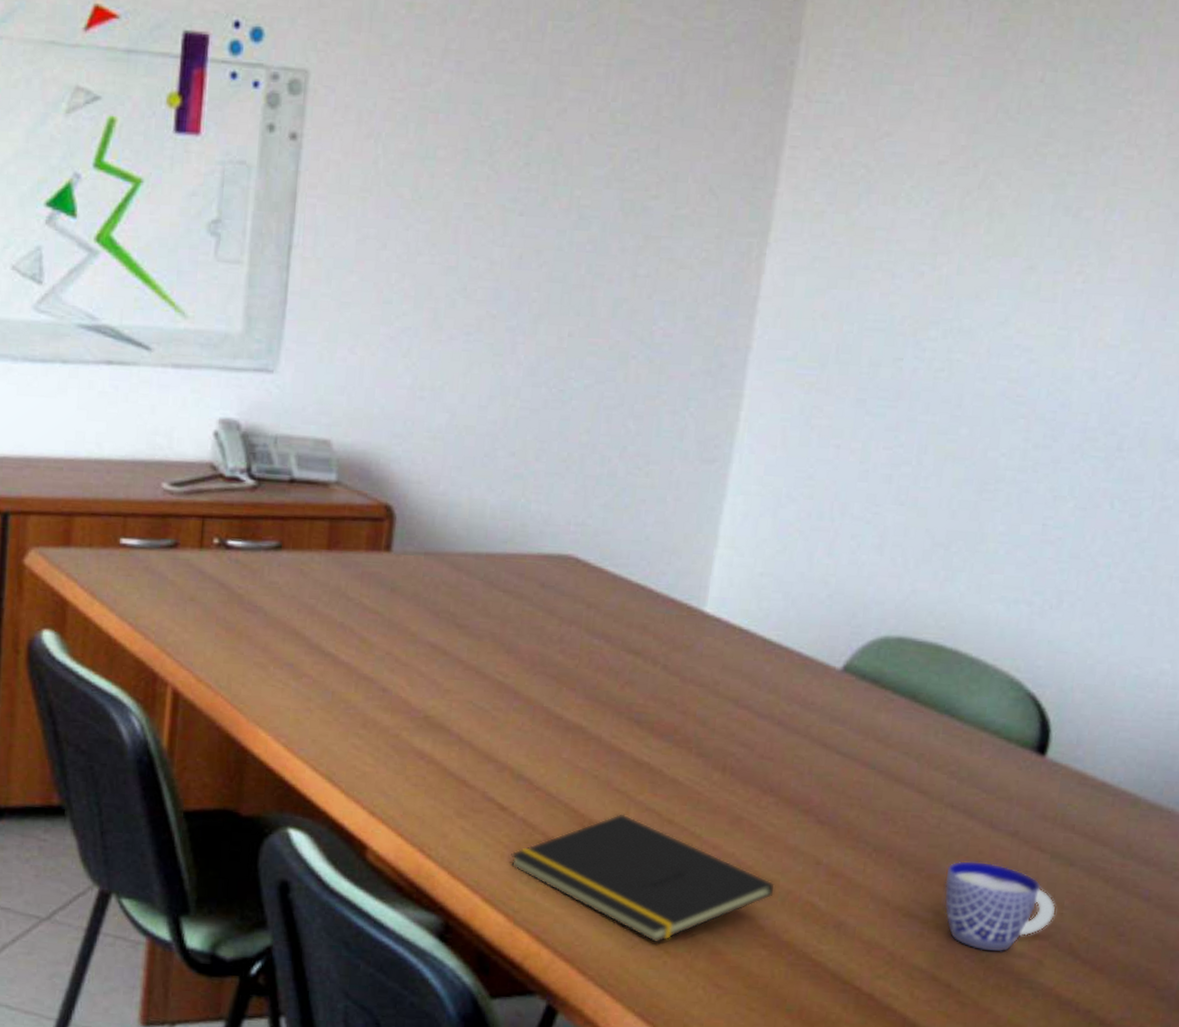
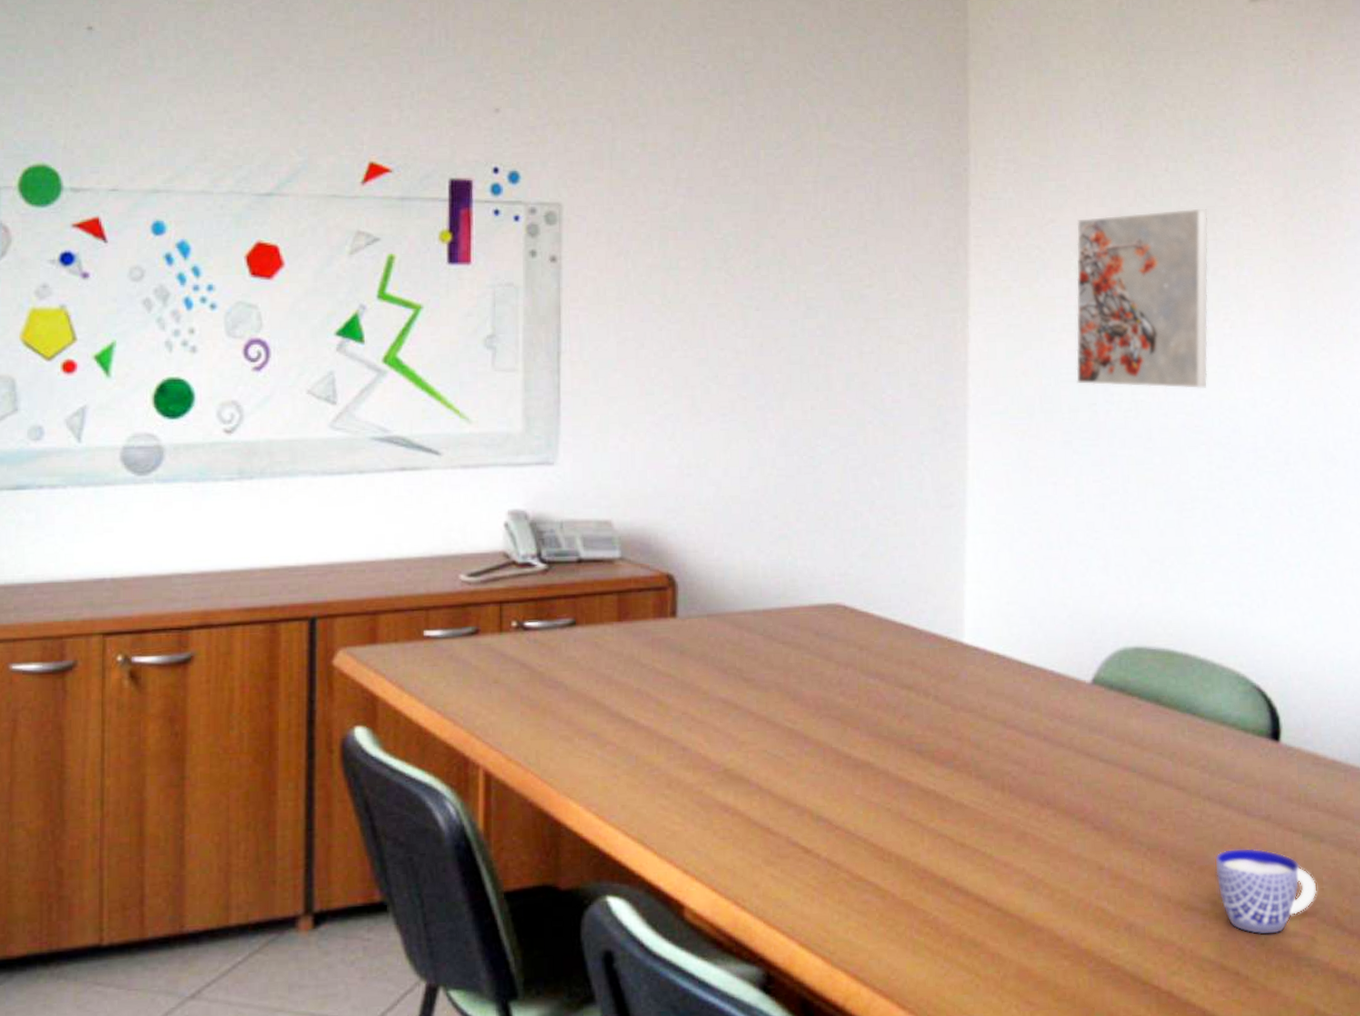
notepad: present [511,813,776,943] -> none [820,842,1067,968]
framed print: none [884,131,1083,352] -> present [1076,208,1208,389]

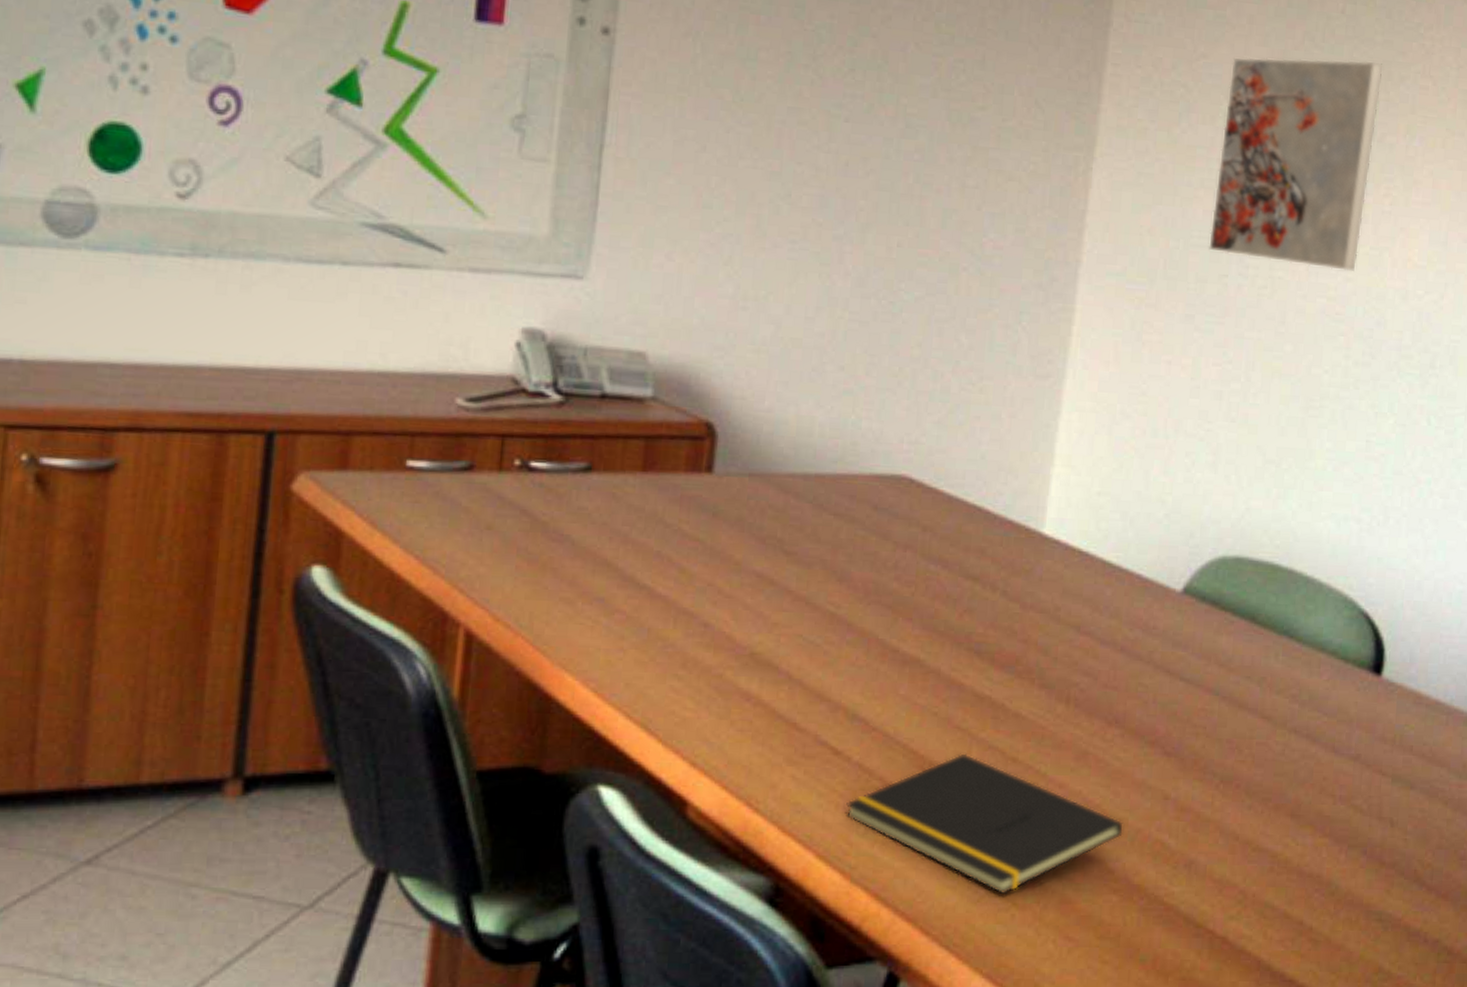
notepad: none [820,842,1067,968] -> present [846,753,1124,895]
cup: present [1215,848,1317,935] -> none [1291,788,1399,884]

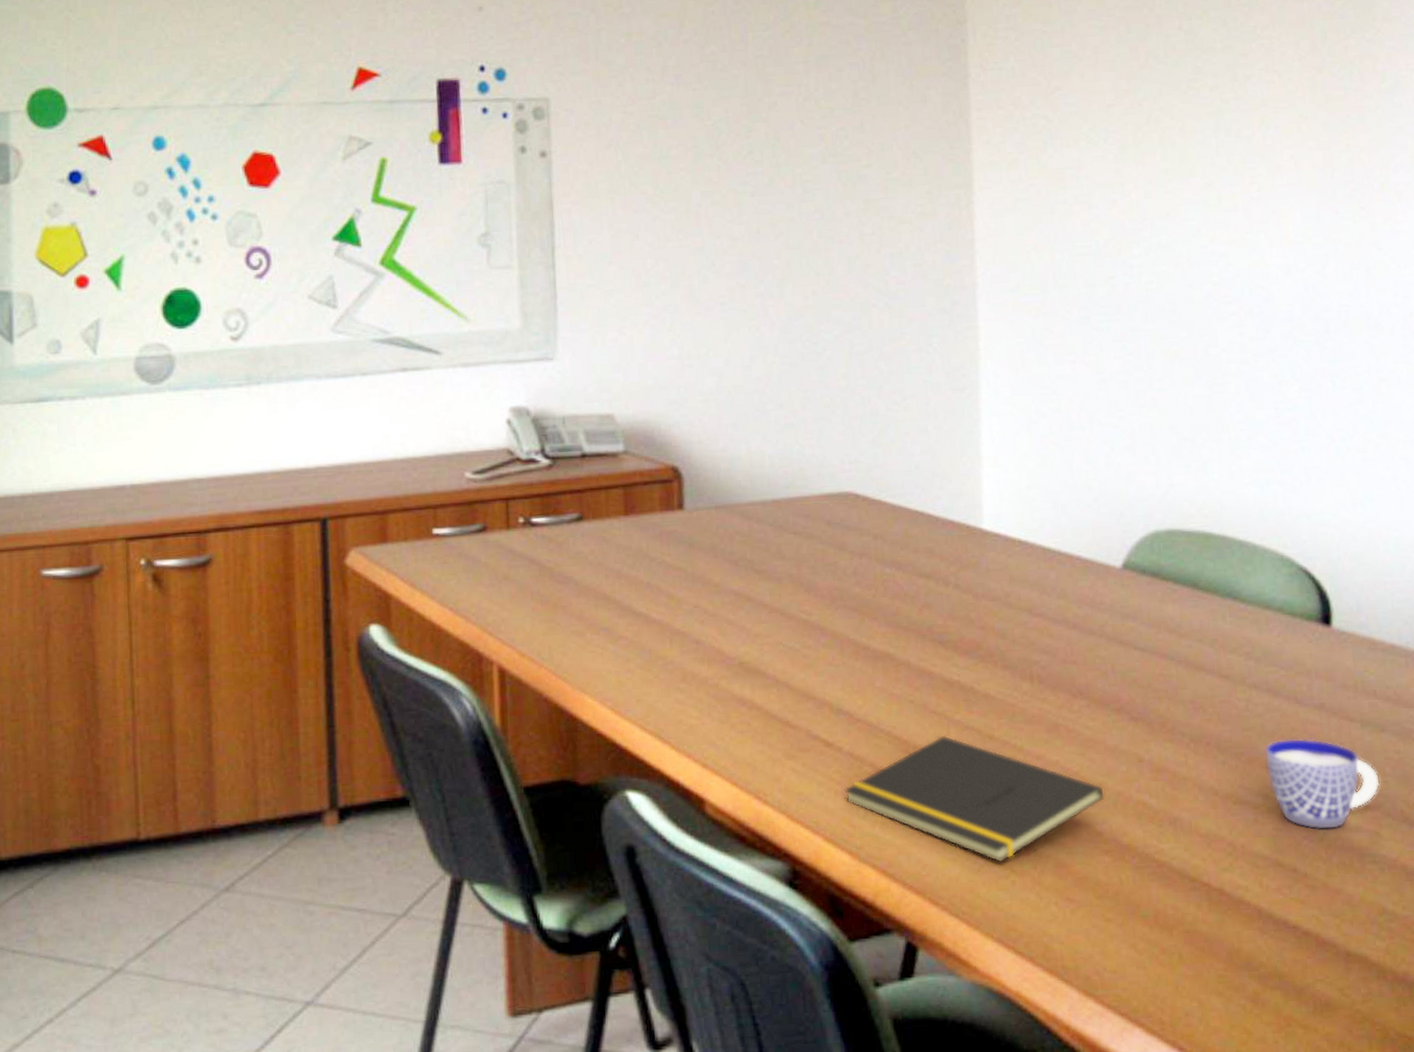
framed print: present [1209,57,1383,271] -> none [1085,67,1235,258]
cup: none [1291,788,1399,884] -> present [1264,739,1380,830]

